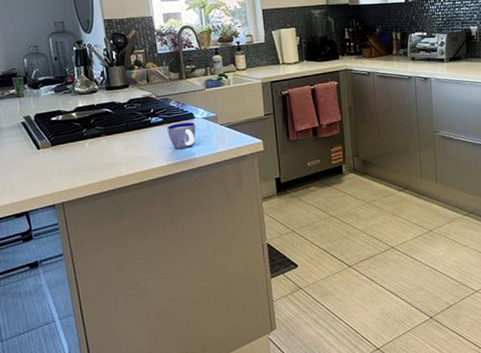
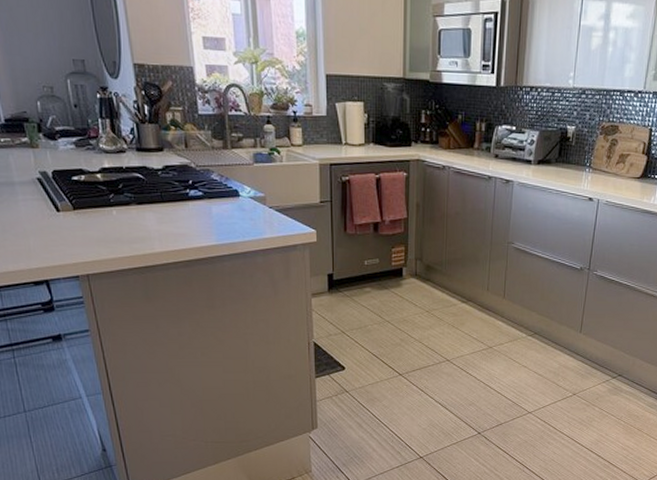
cup: present [167,122,196,149] -> none [208,199,241,229]

